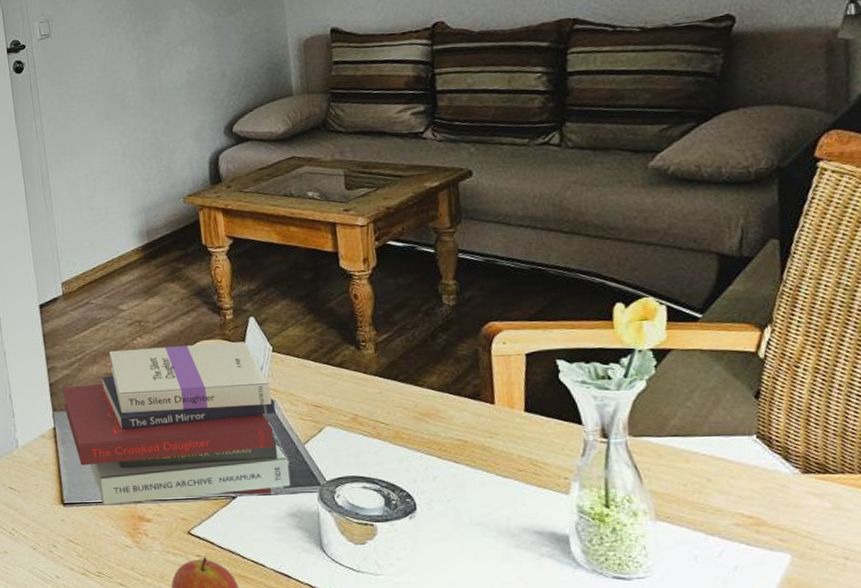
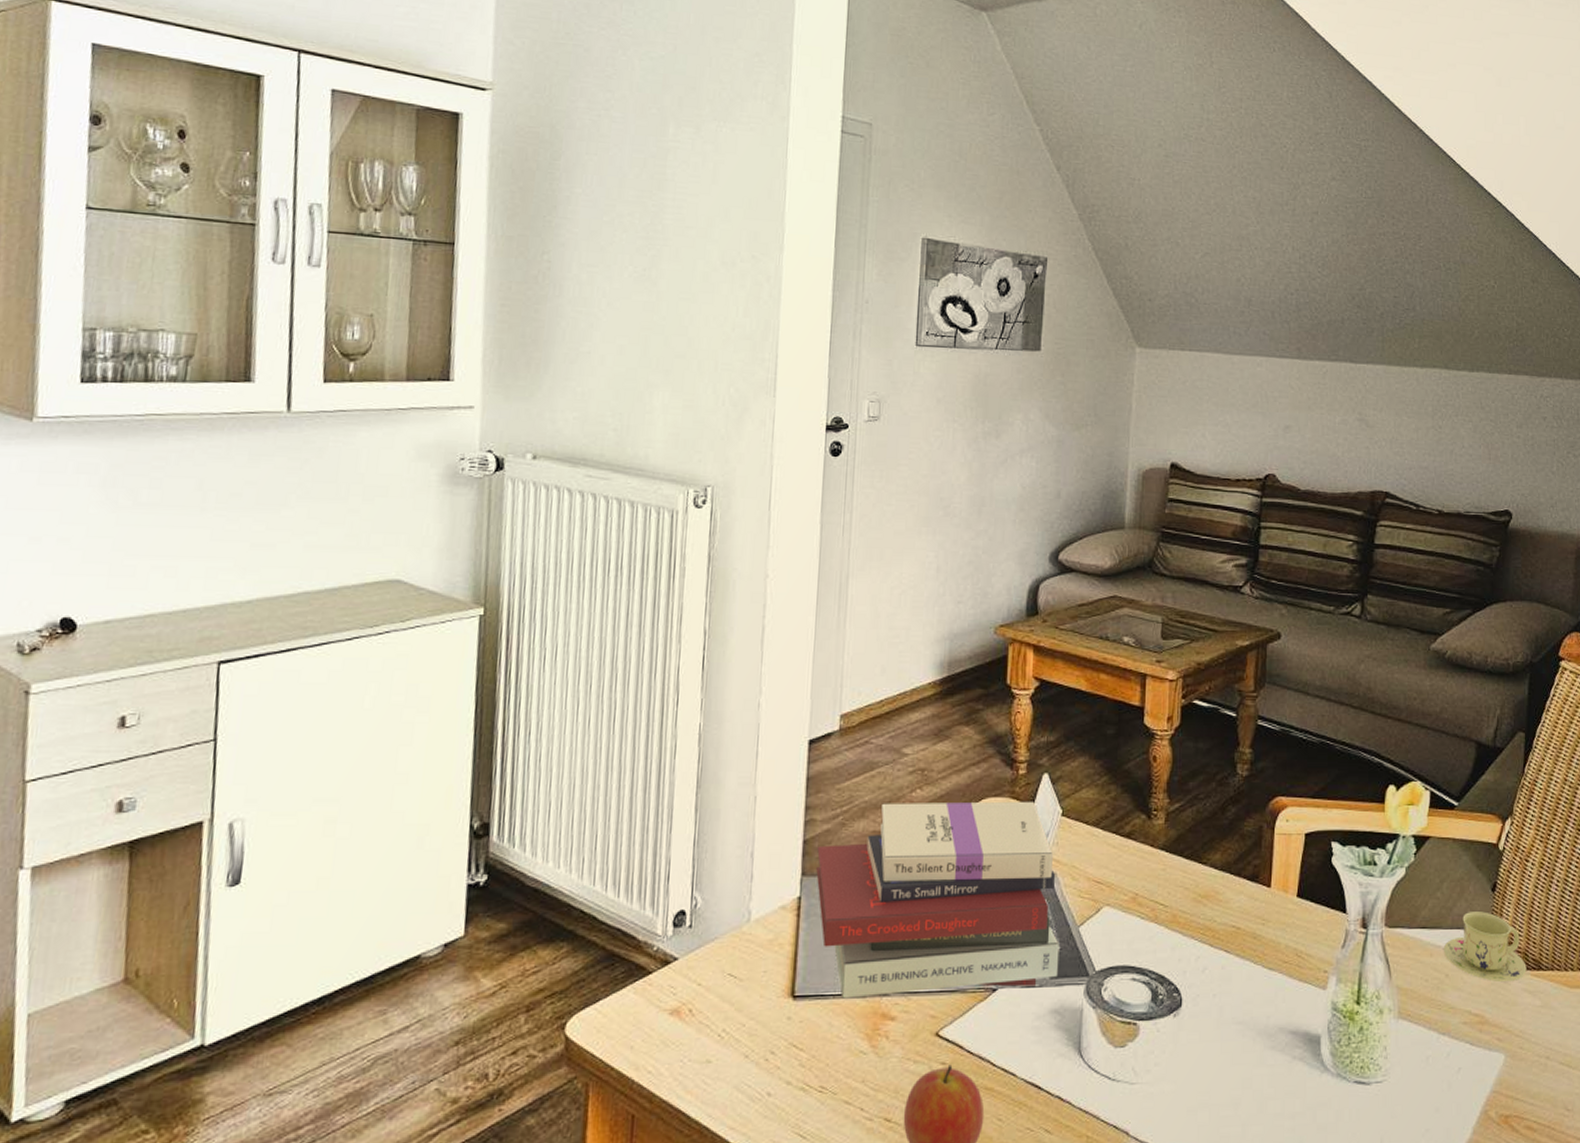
cup and saucer: none [701,418,810,486] -> present [1443,911,1527,983]

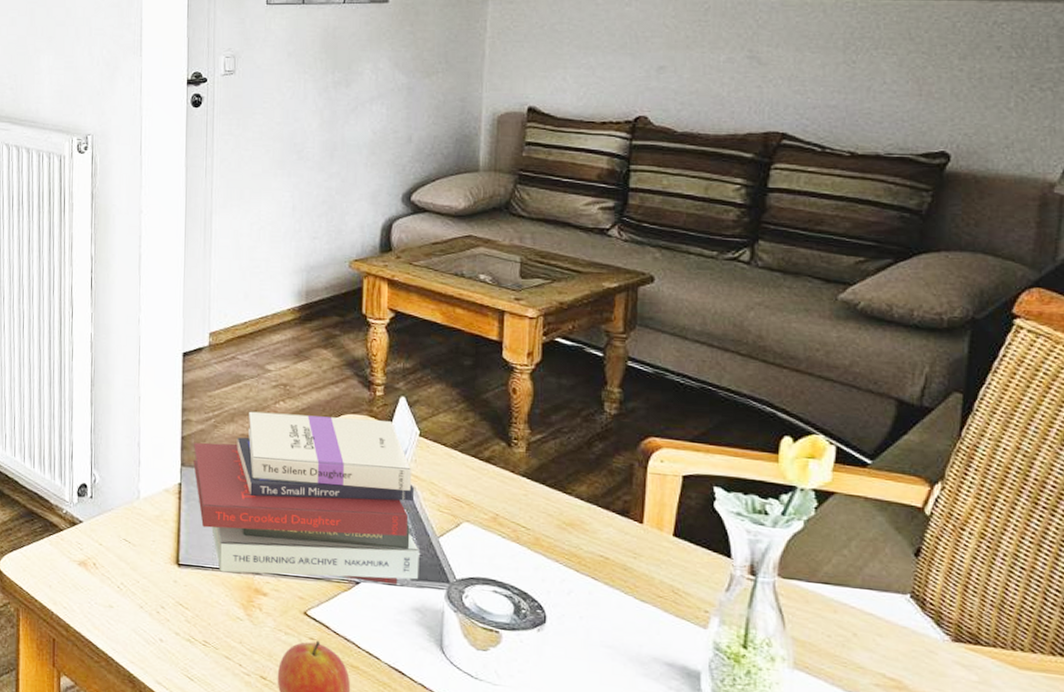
cup and saucer: present [1443,911,1527,983] -> none [850,574,960,652]

